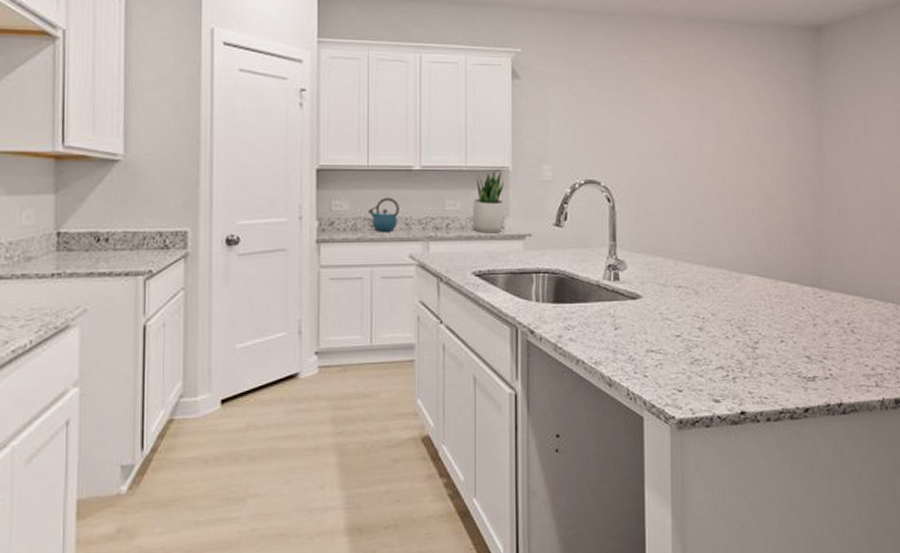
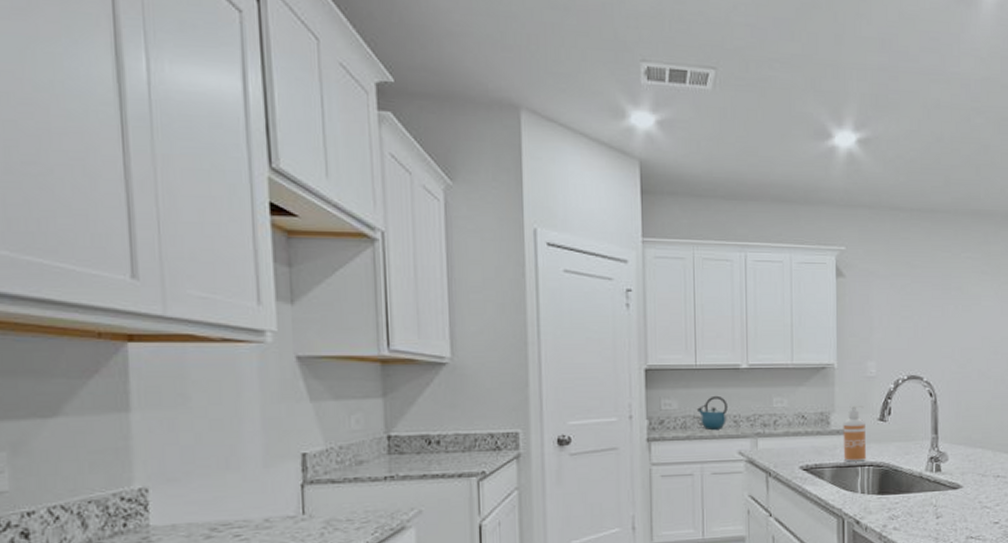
planter: present [473,171,505,234] -> none [800,368,831,429]
soap dispenser: none [517,209,541,268] -> present [843,405,866,462]

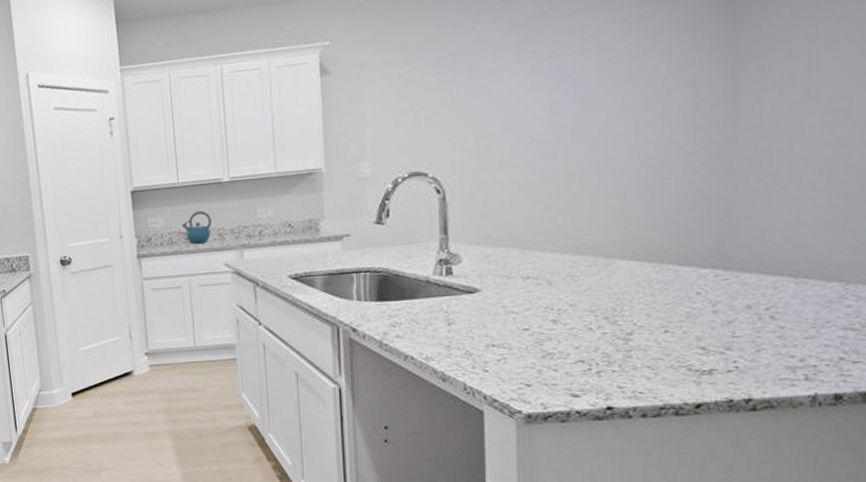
soap dispenser: present [843,405,866,462] -> none [334,209,361,269]

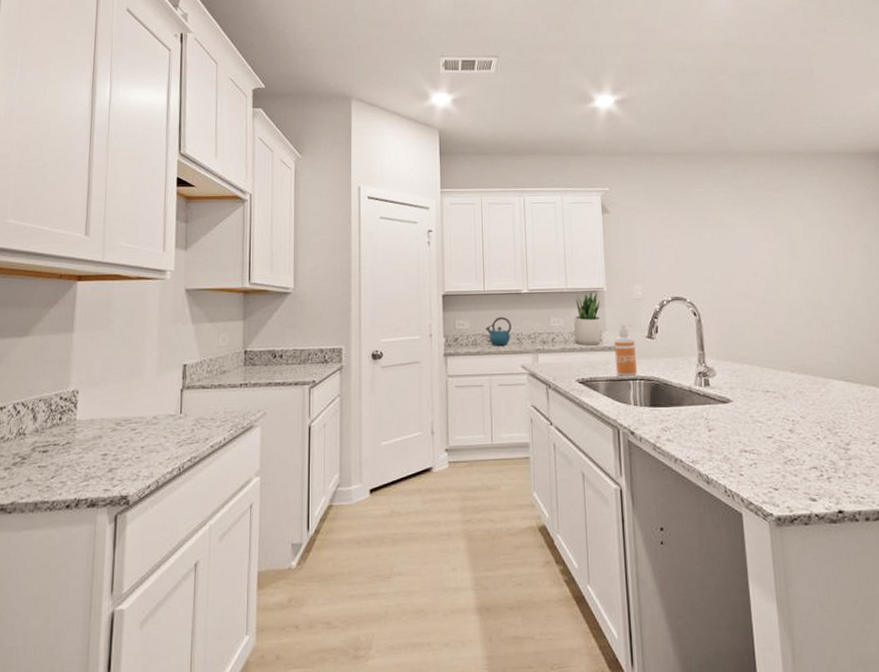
planter: none [285,173,319,238] -> present [574,292,602,346]
soap dispenser: none [334,209,361,269] -> present [614,324,637,376]

